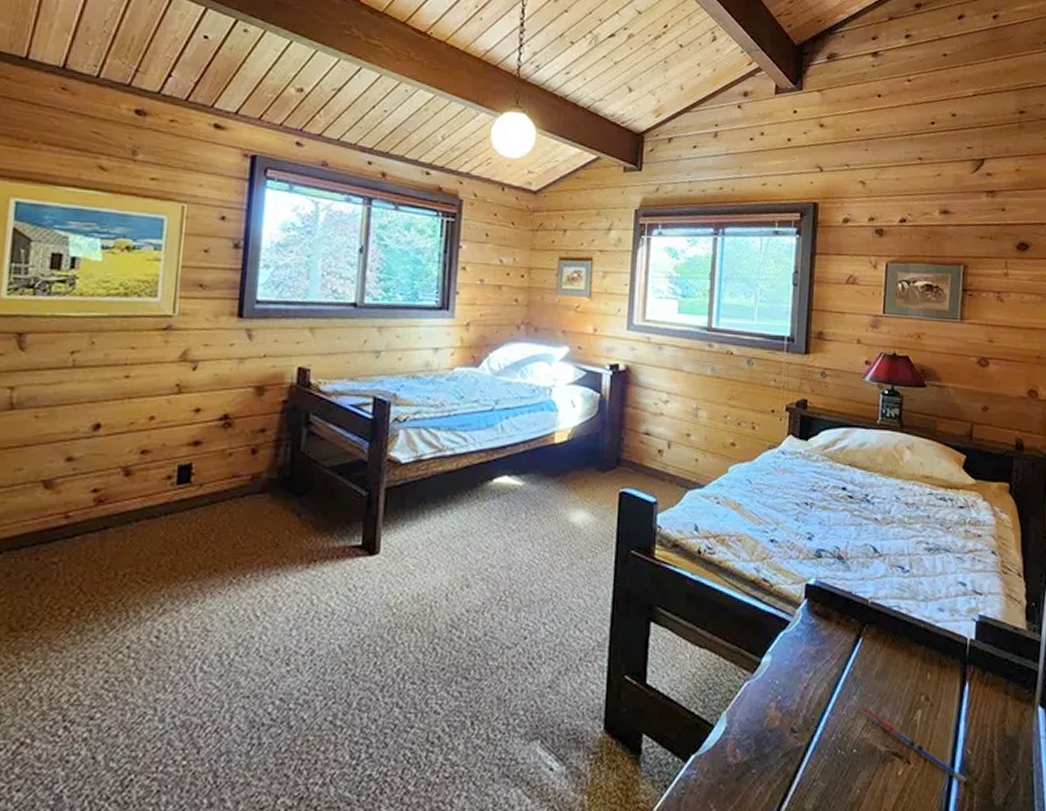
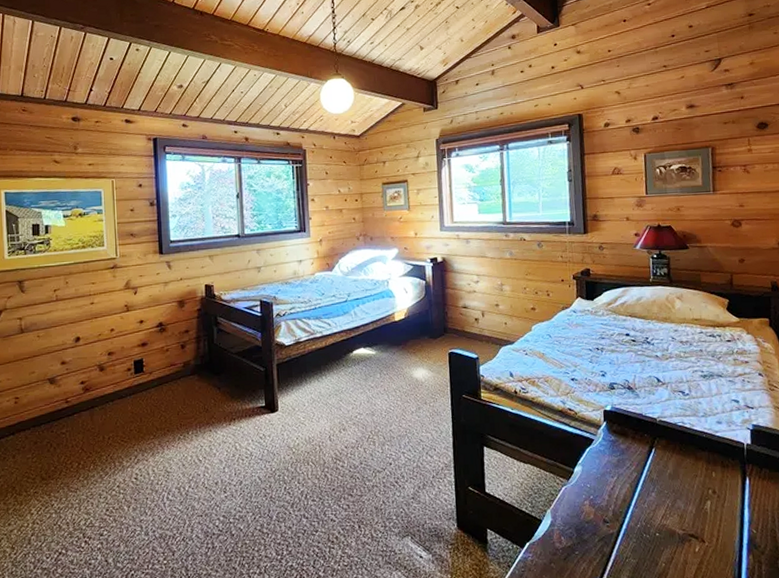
pen: present [860,707,967,784] -> none [659,500,755,556]

